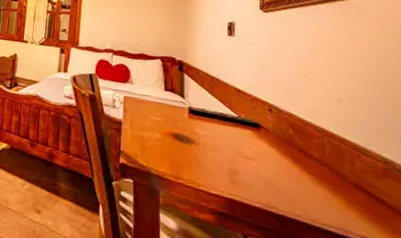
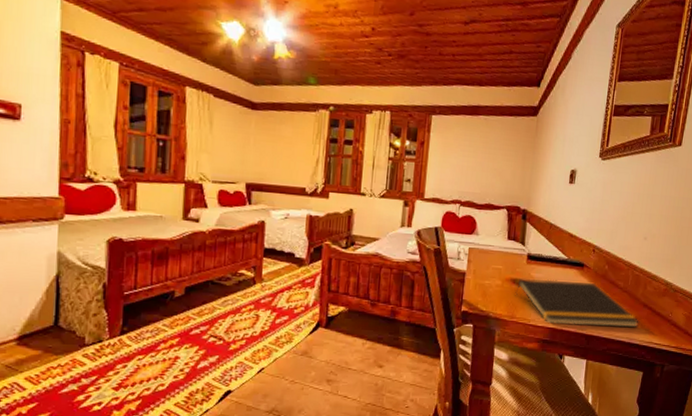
notepad: none [179,134,355,216] -> present [515,279,640,327]

